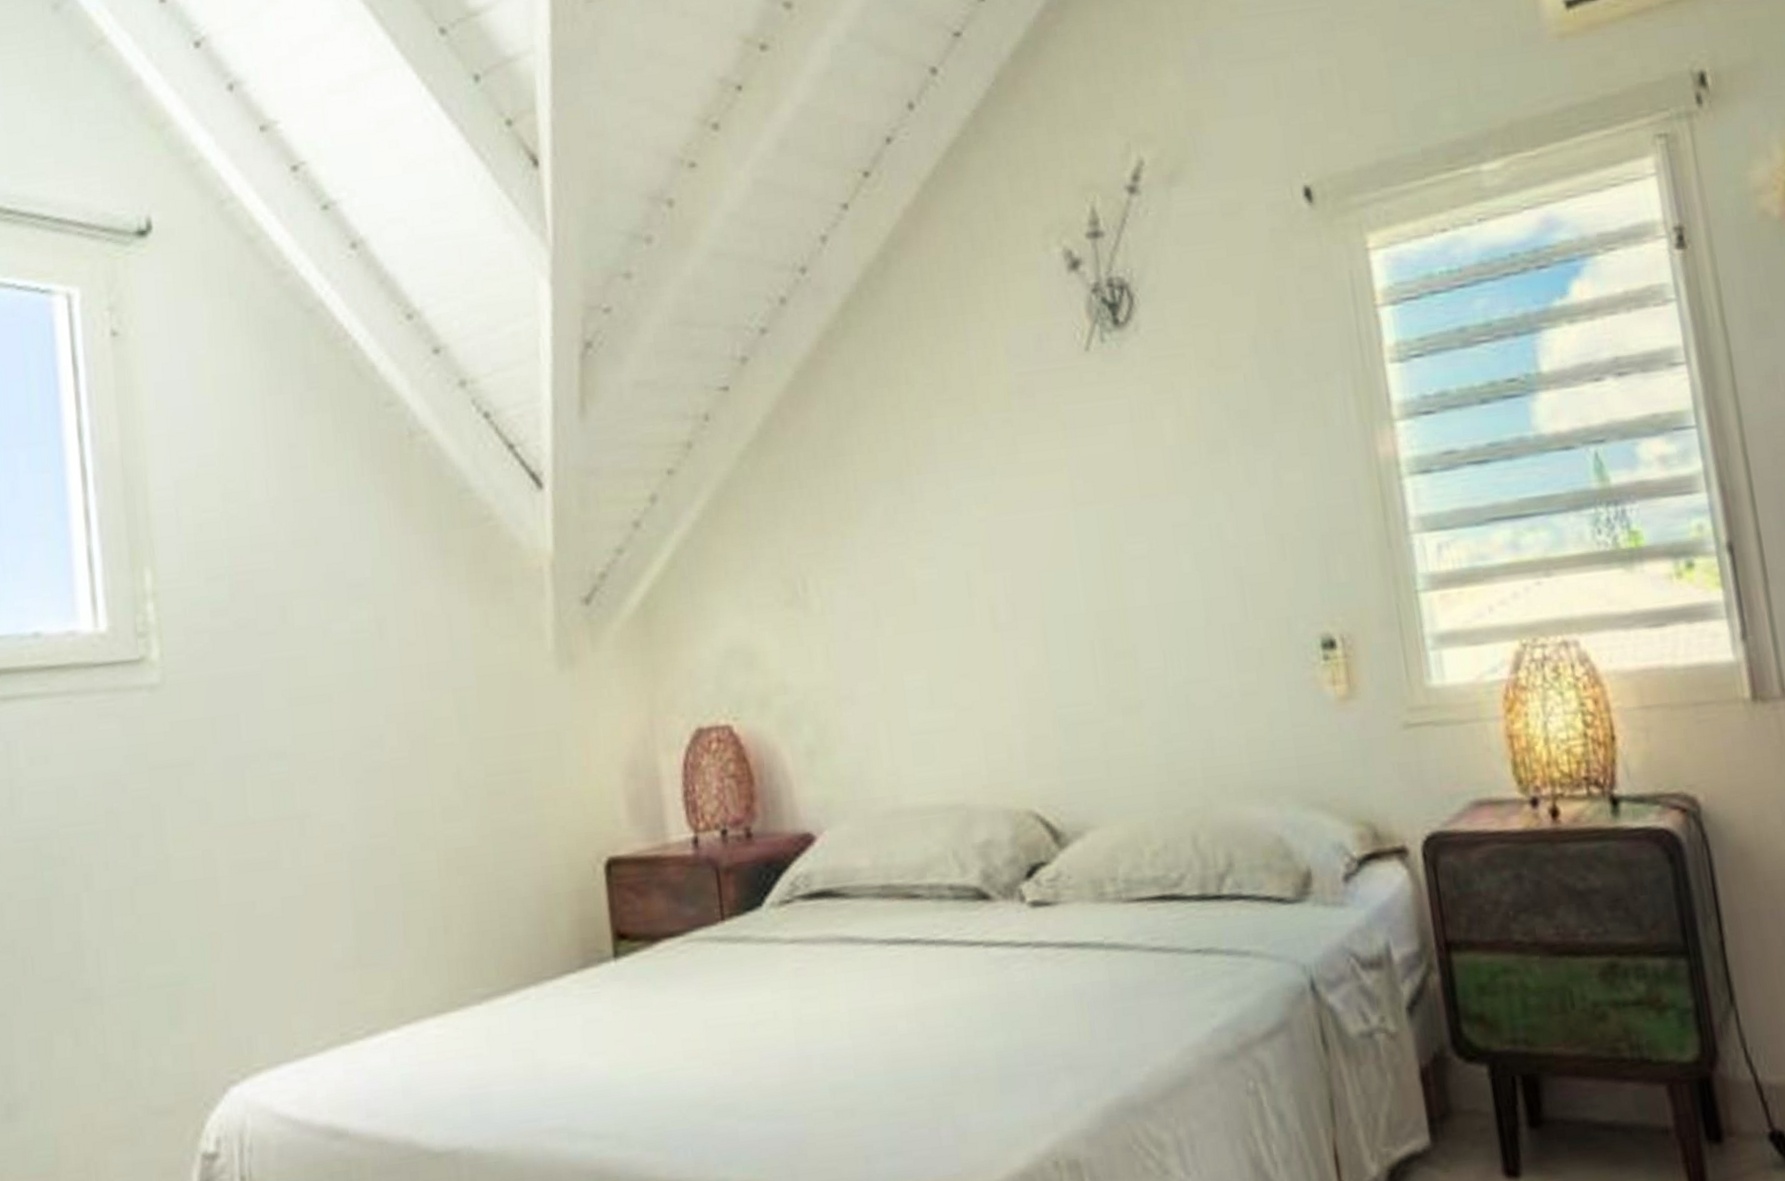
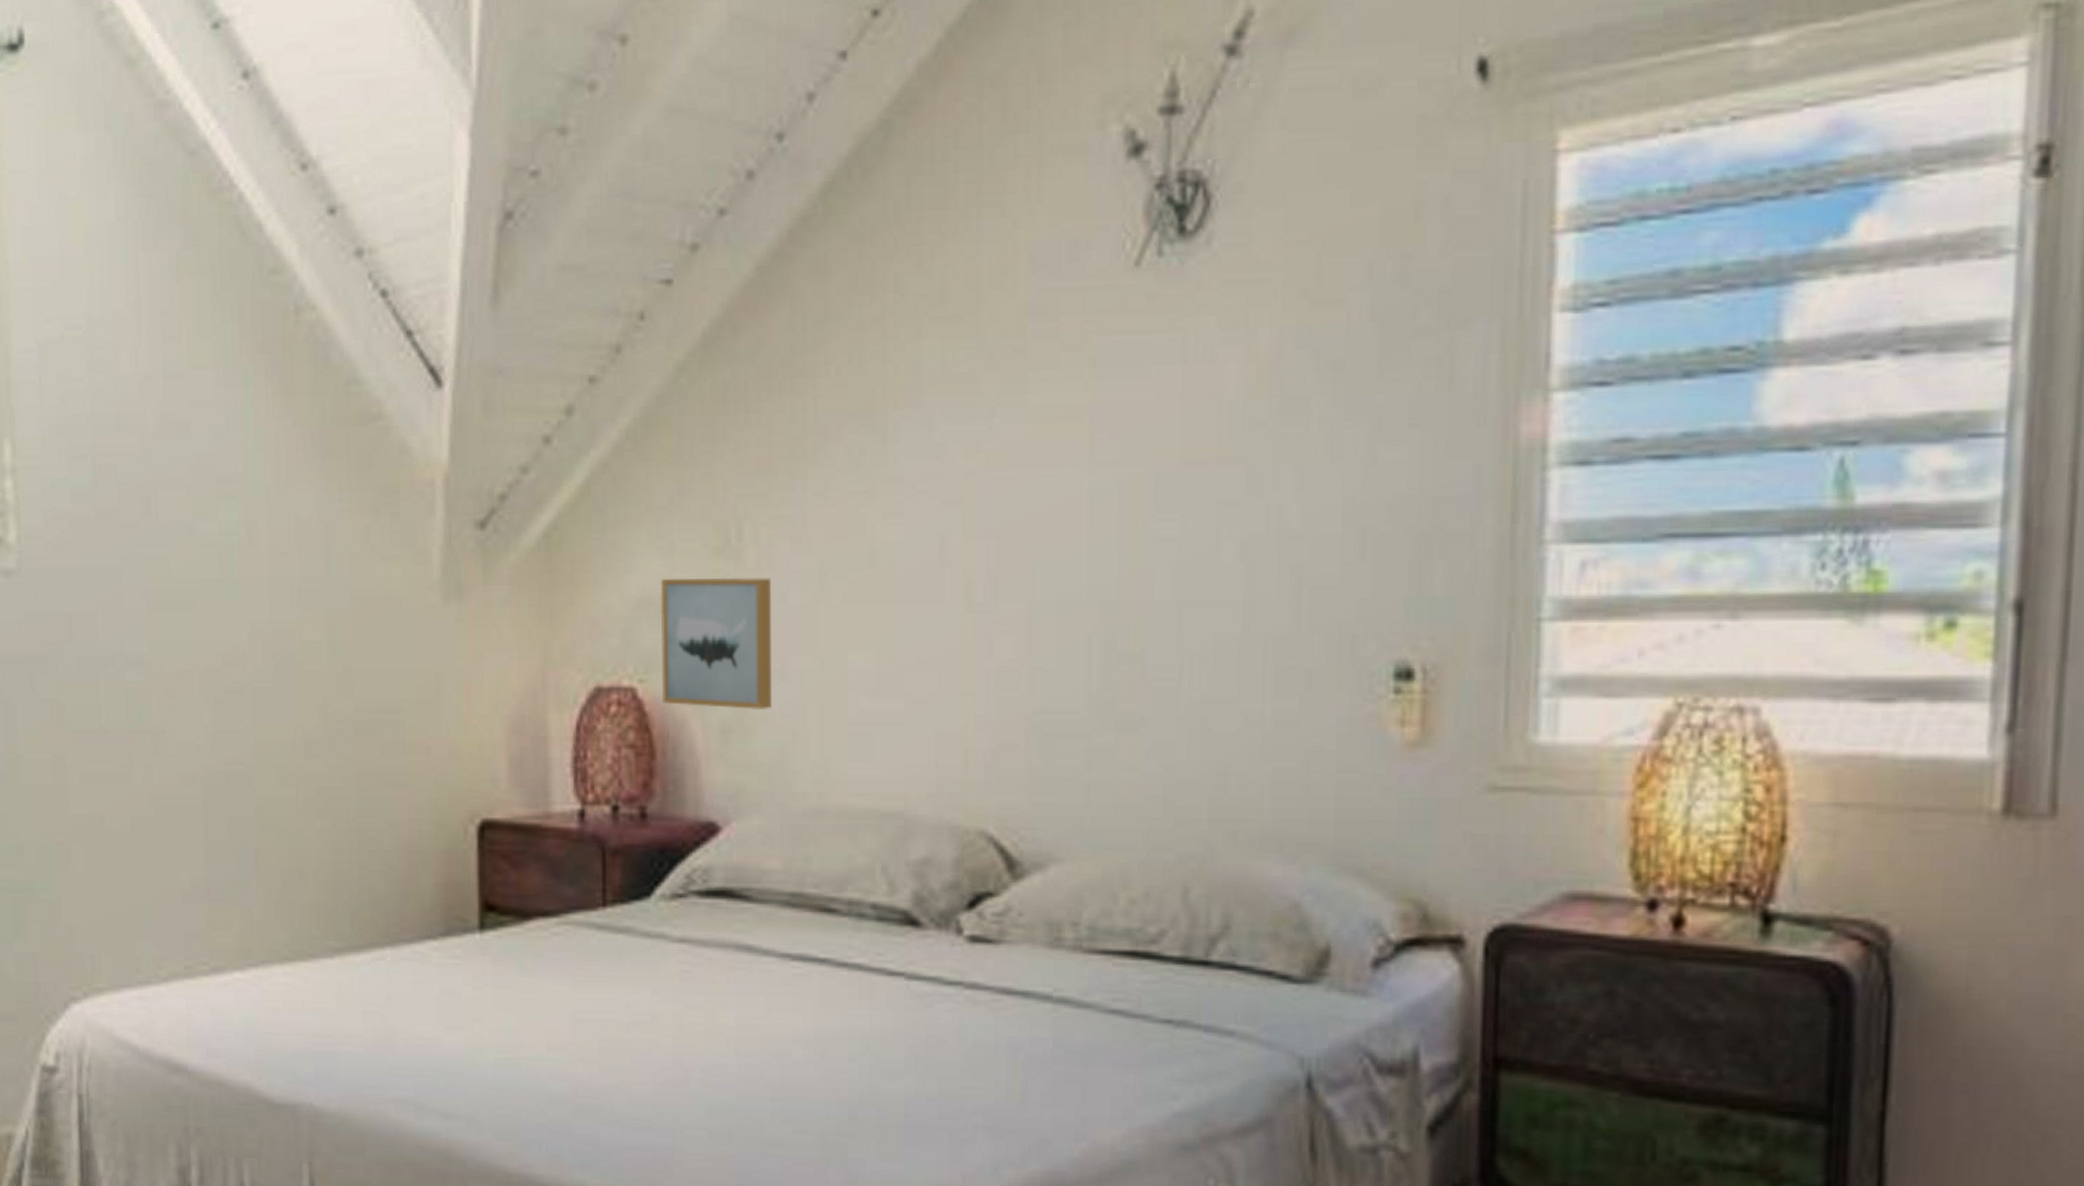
wall art: none [743,620,847,737] -> present [660,577,771,711]

